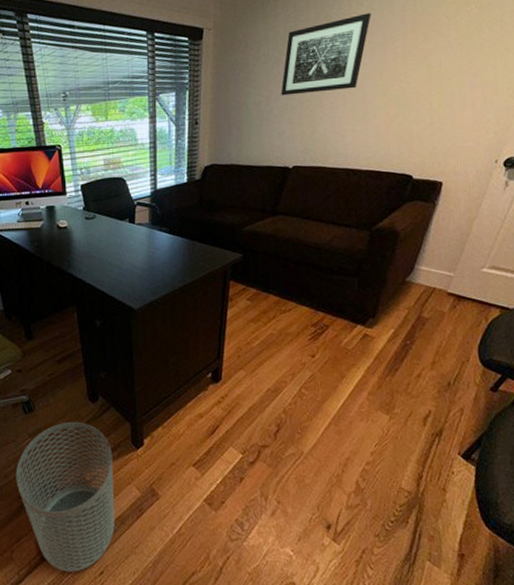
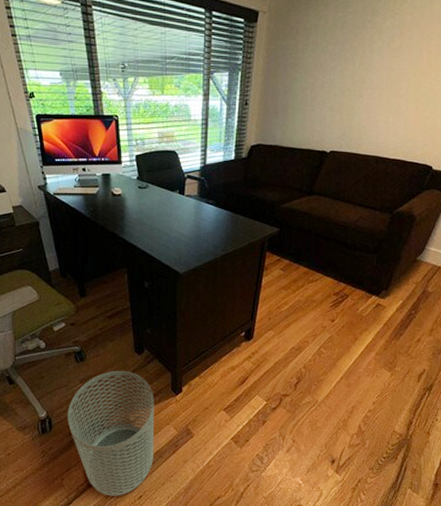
wall art: present [281,13,371,96] -> none [325,10,413,84]

